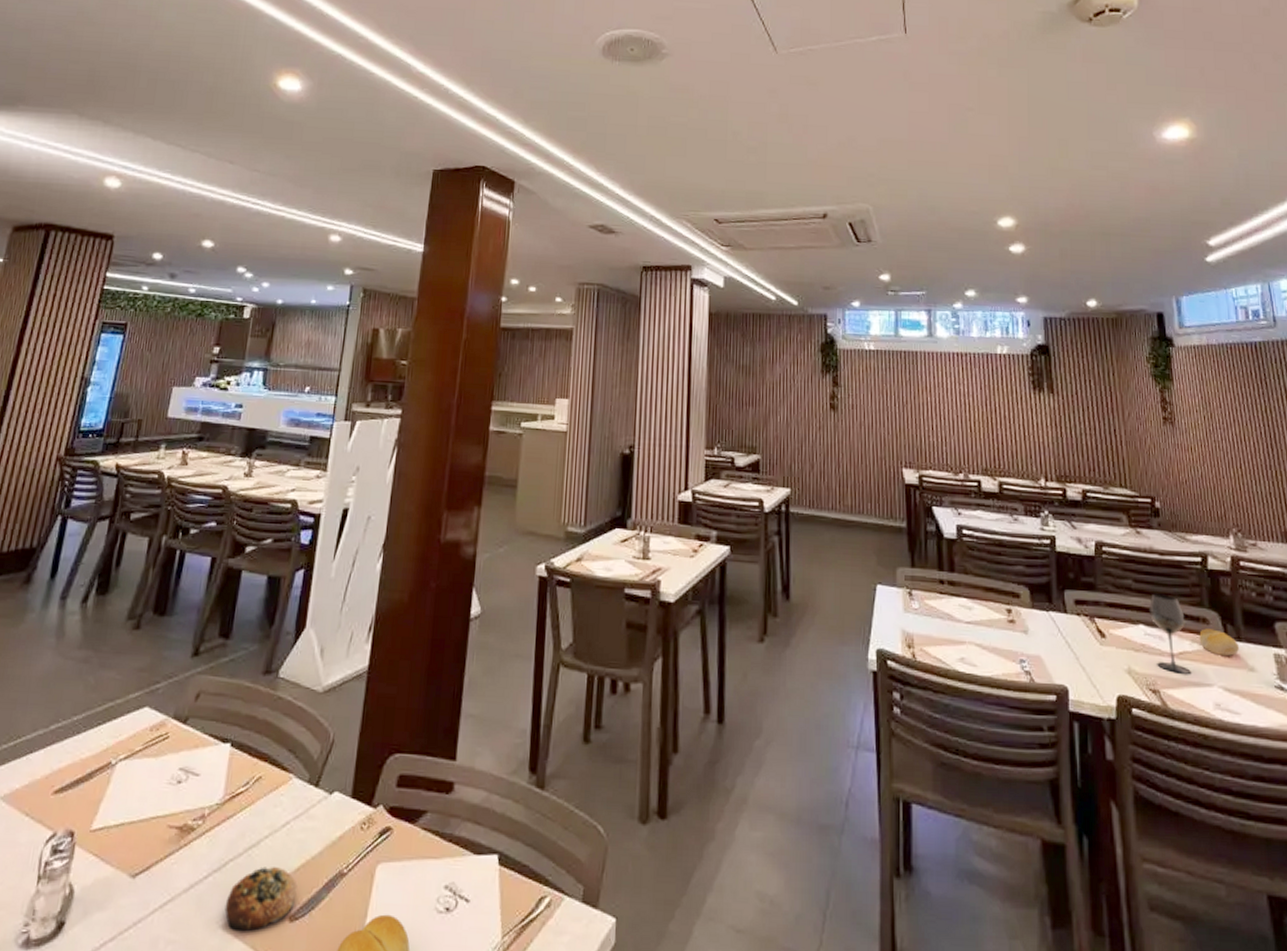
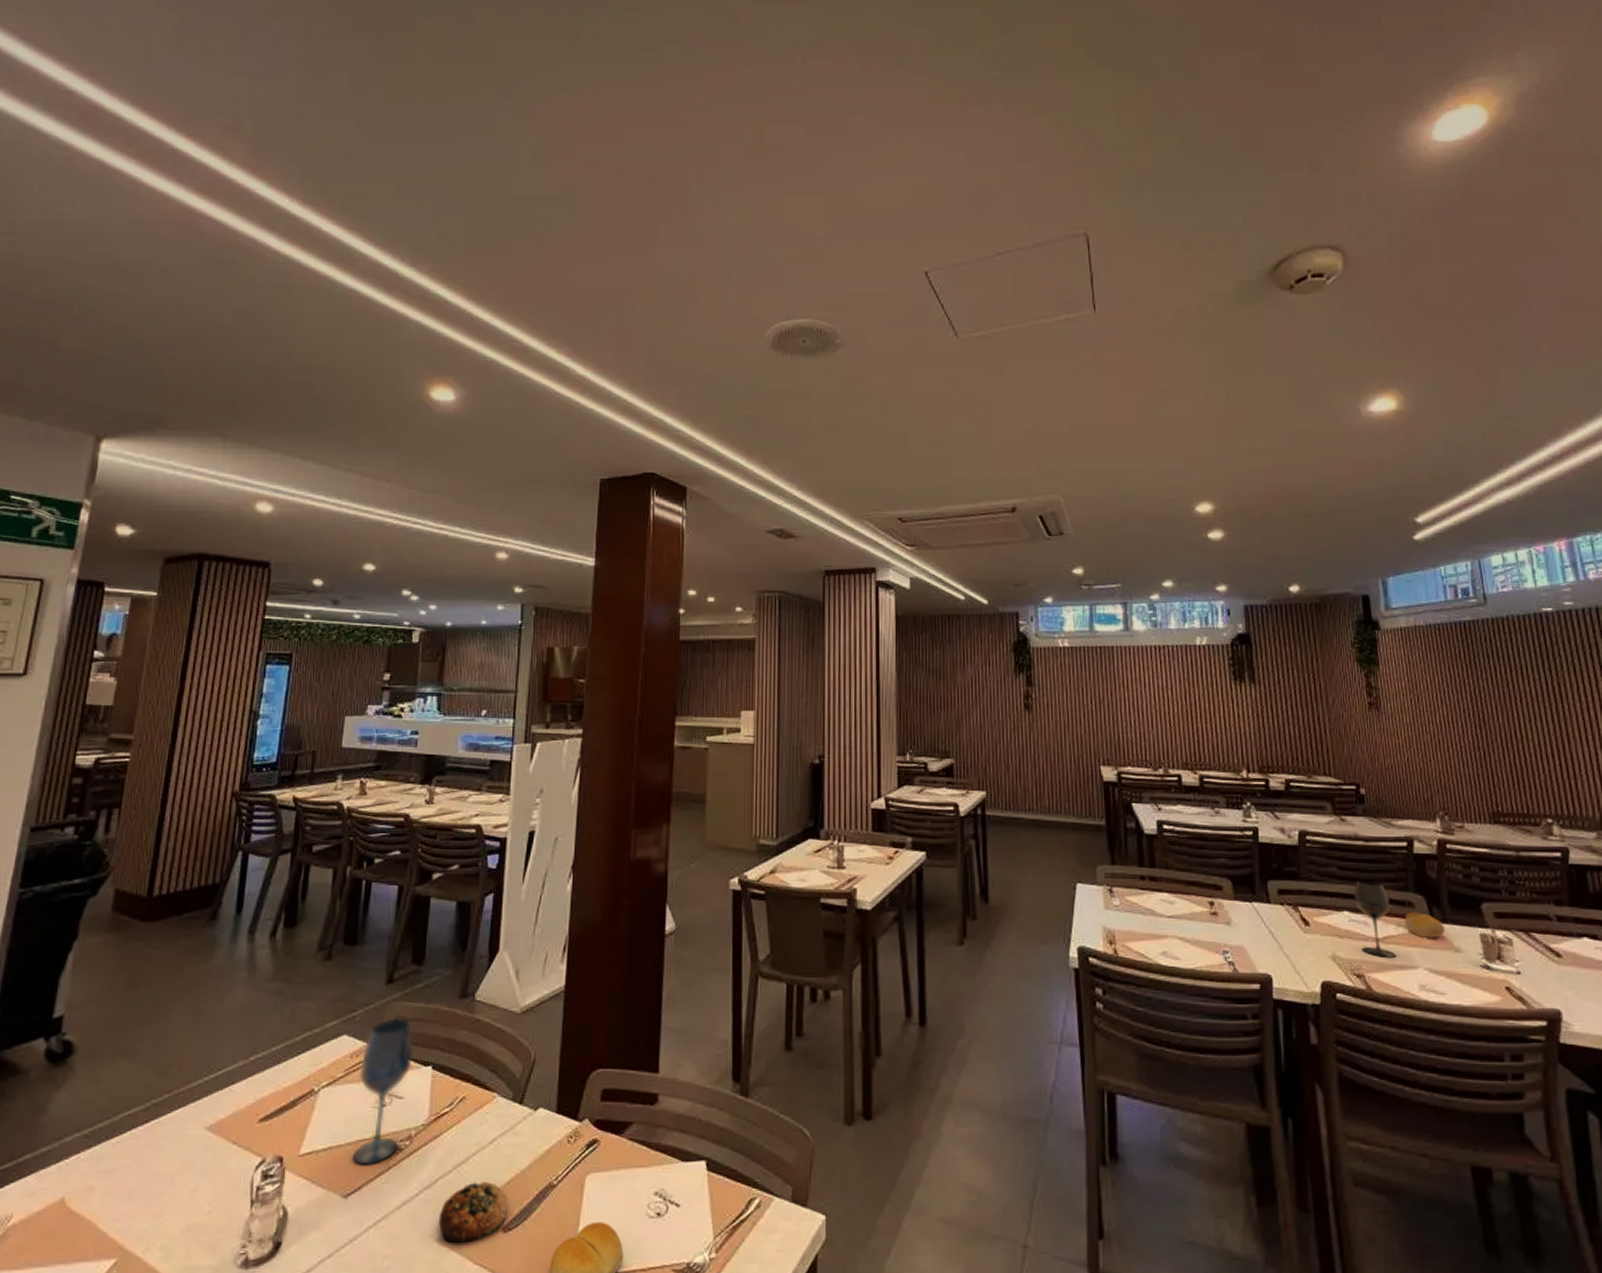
wineglass: none [143,692,215,844] -> present [352,1018,414,1165]

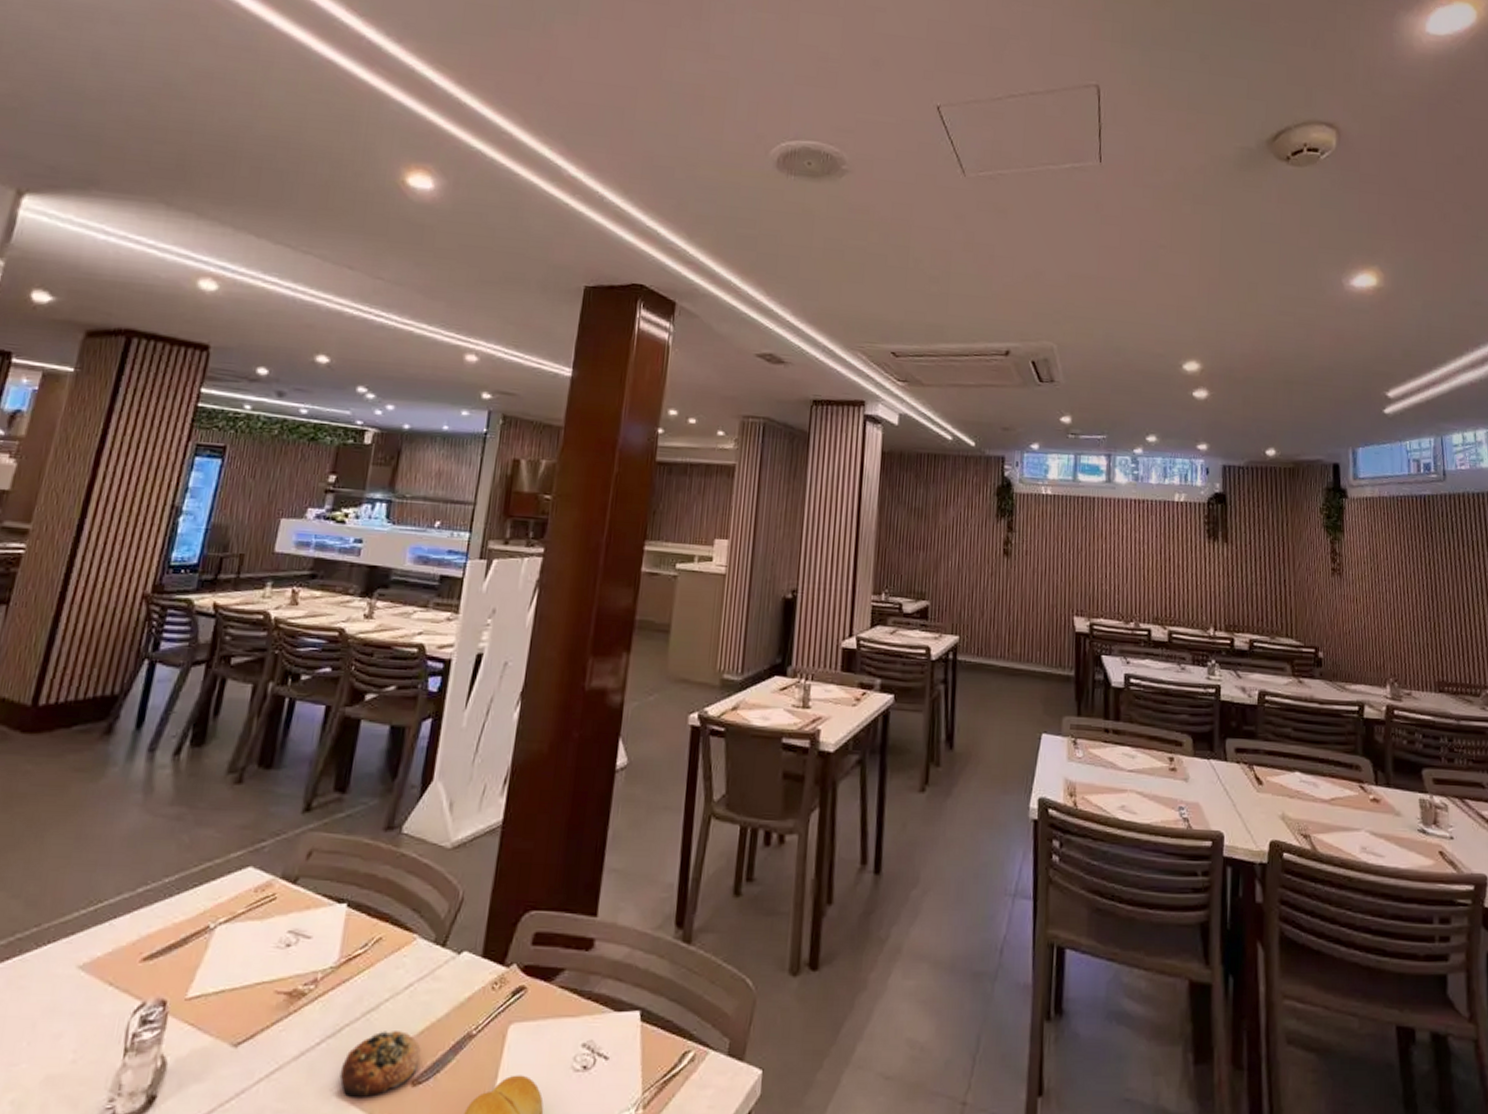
wineglass: present [352,1018,414,1165] -> none [246,850,329,1011]
wineglass: present [1354,879,1396,957] -> none [1306,741,1341,819]
bread roll: present [1404,912,1445,938] -> none [1351,775,1387,801]

